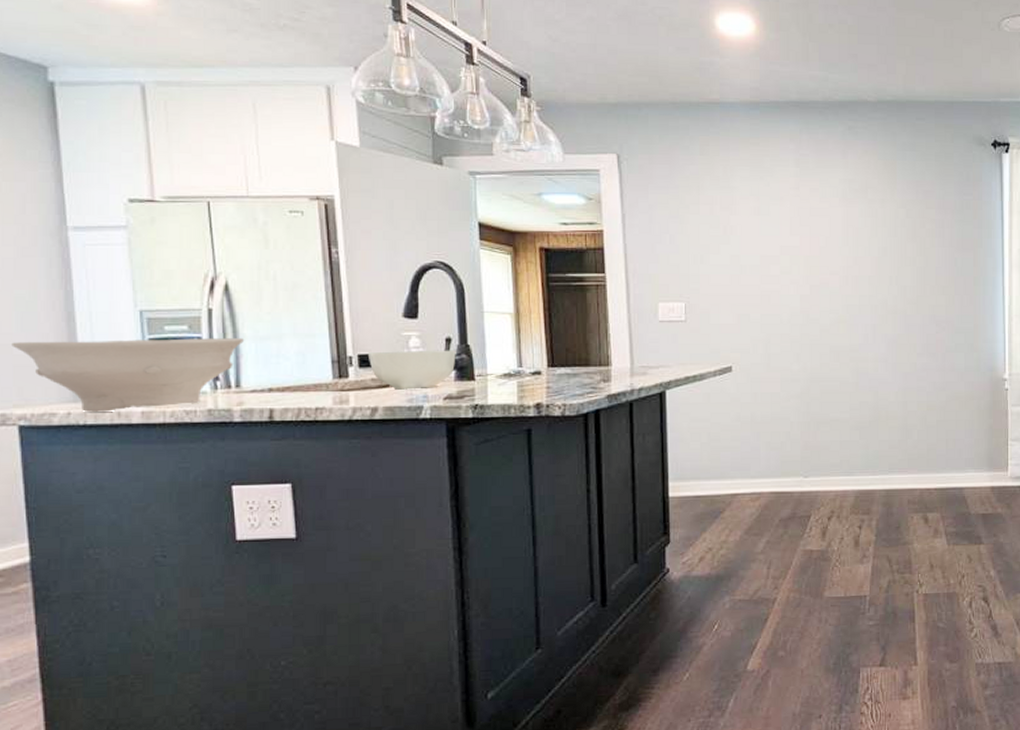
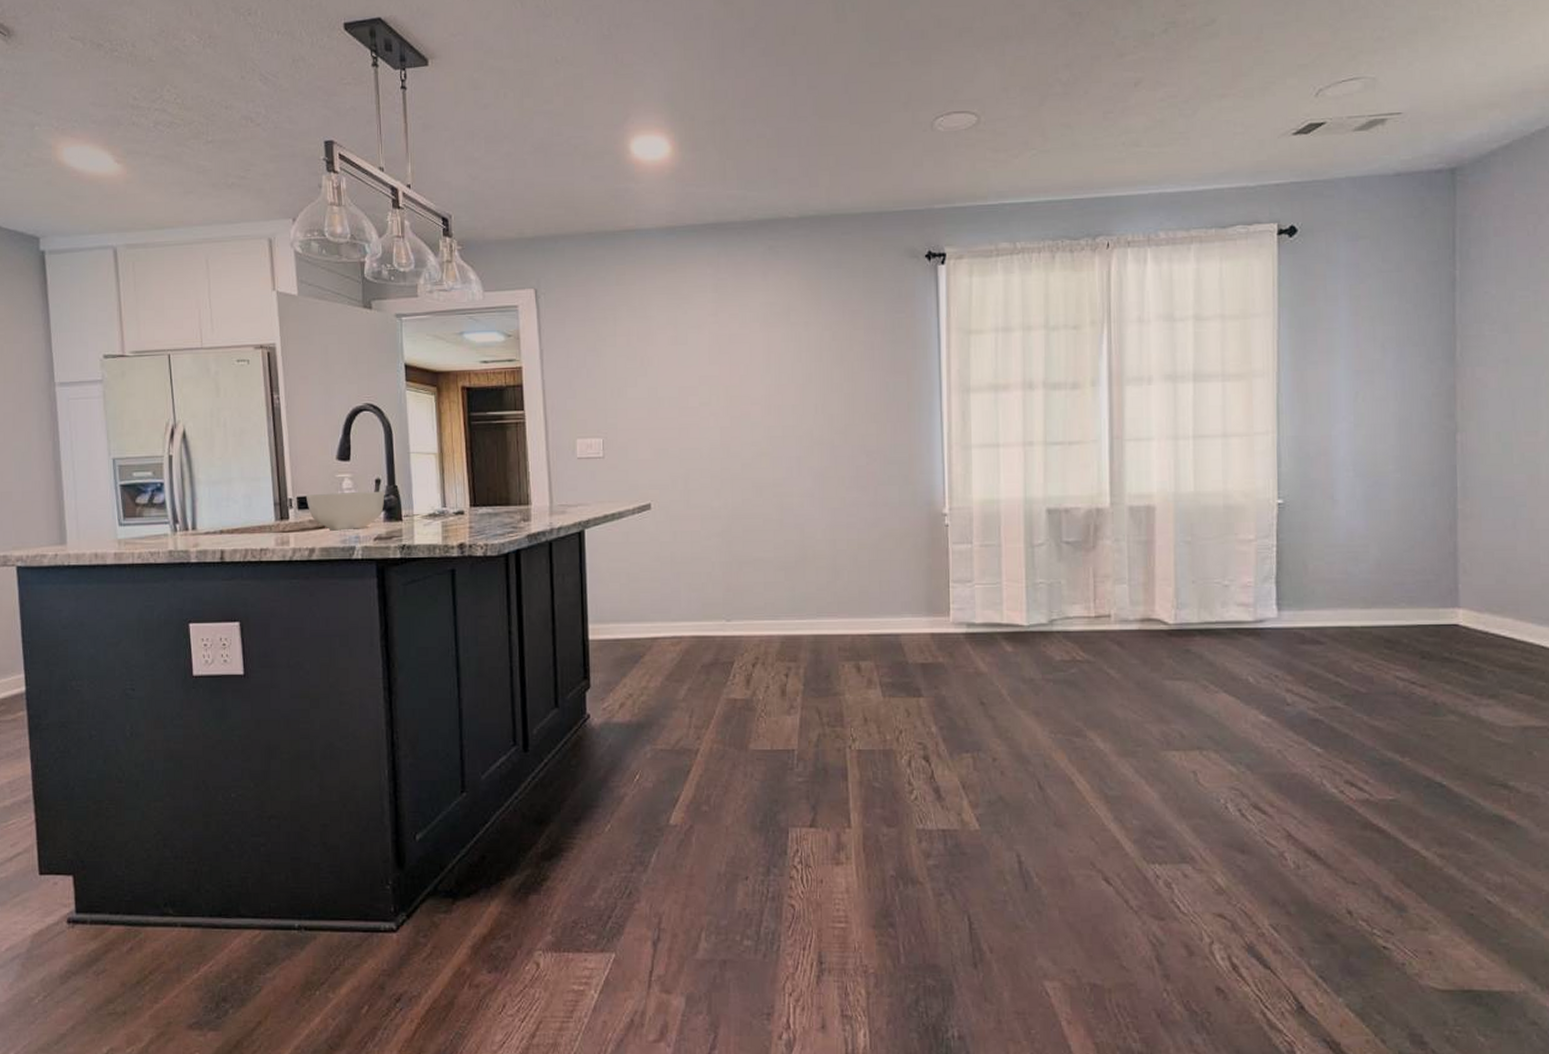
bowl: present [11,338,244,413] -> none [11,483,199,555]

